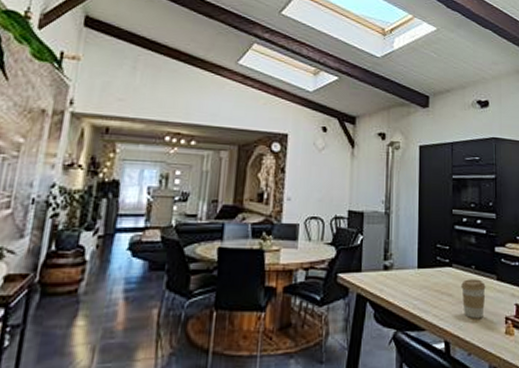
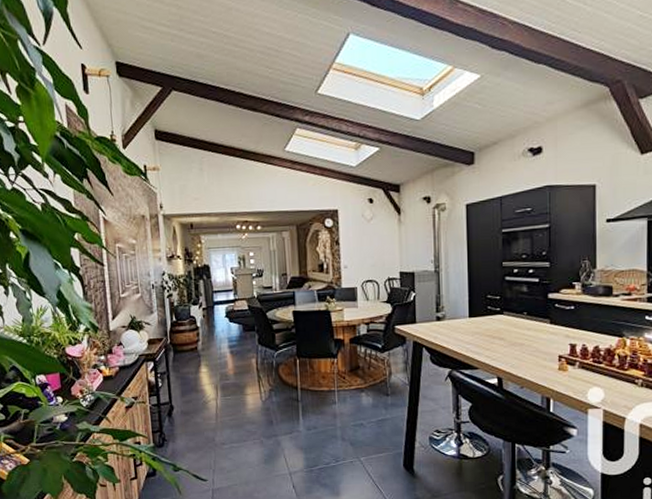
coffee cup: present [461,279,486,319] -> none [513,324,538,358]

